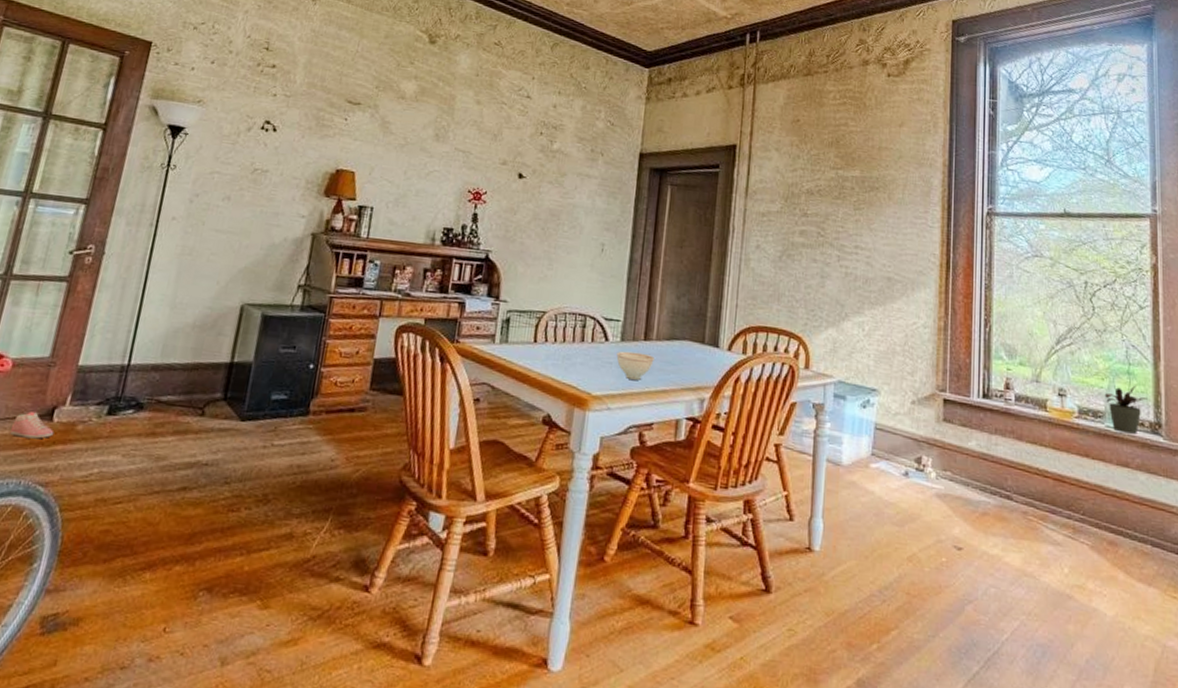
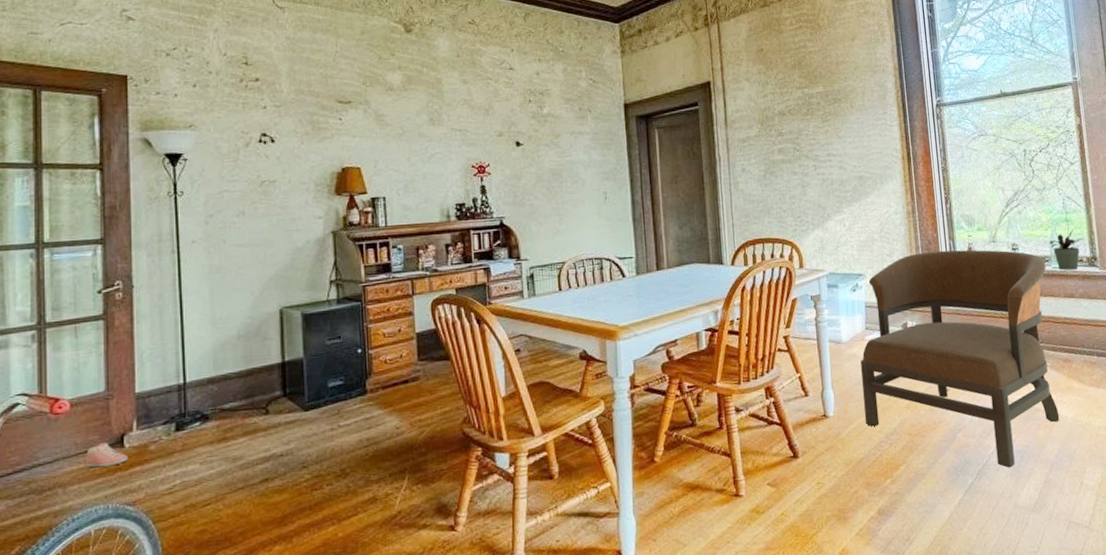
bowl: present [616,351,654,380] -> none [634,281,669,306]
armchair: none [857,377,1098,662] -> present [860,249,1060,467]

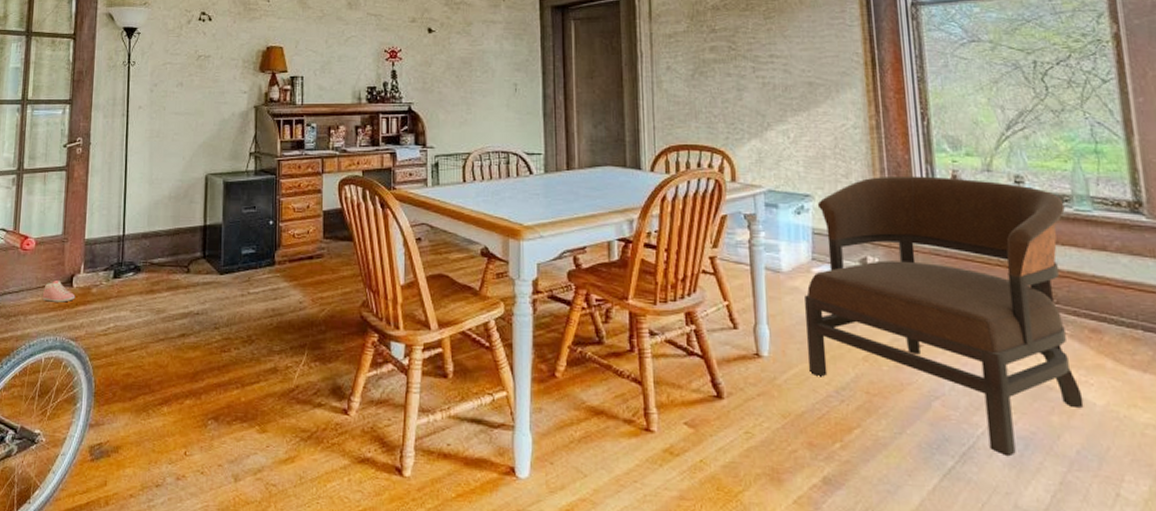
potted plant: present [1049,229,1084,271] -> none [1069,164,1122,217]

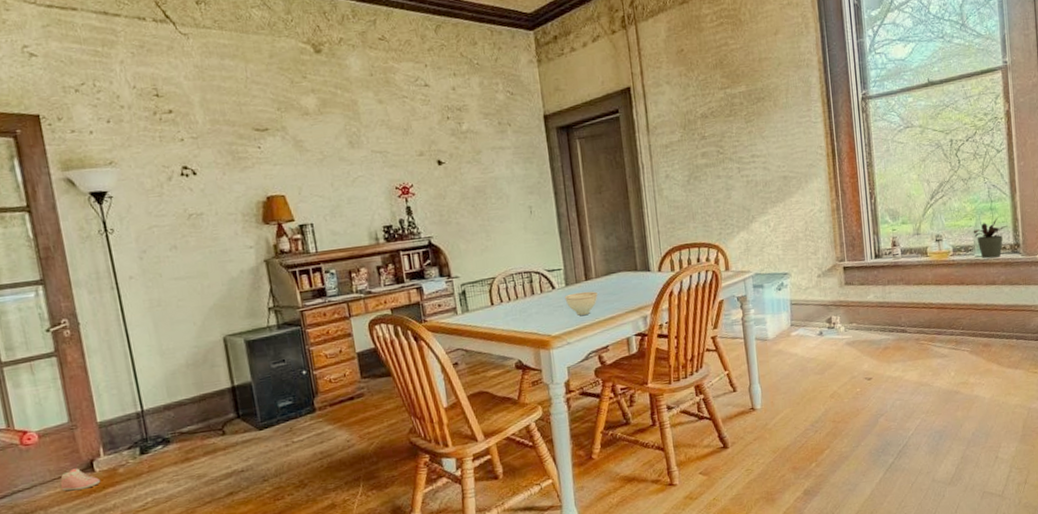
bowl: none [542,182,579,208] -> present [564,291,598,316]
armchair: present [804,175,1084,455] -> none [786,242,978,447]
potted plant: none [1069,164,1122,217] -> present [973,217,1008,259]

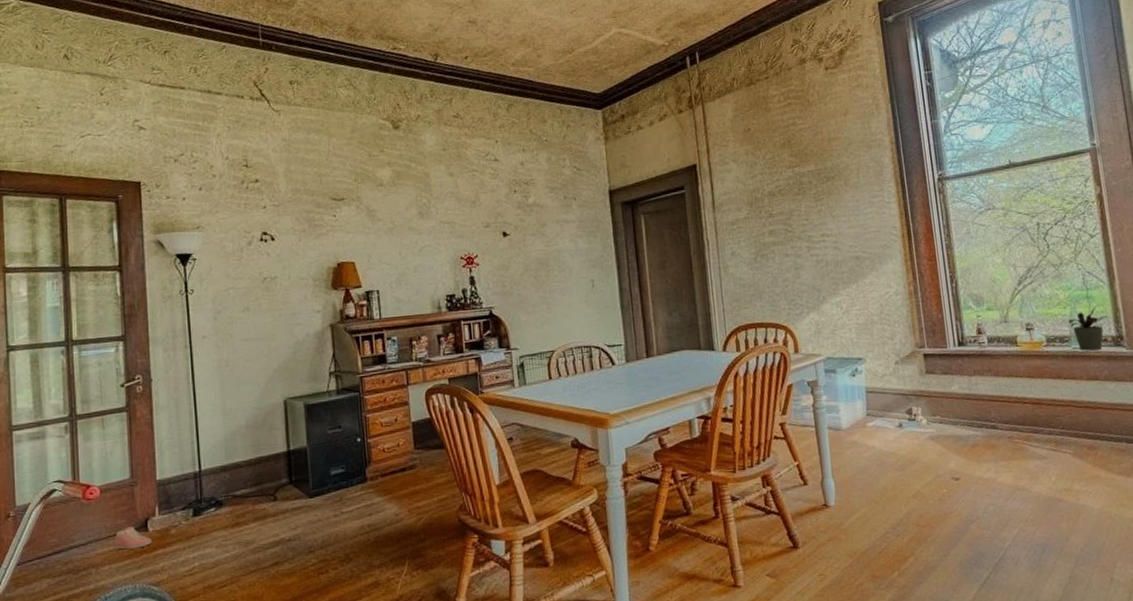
bowl: present [564,291,598,316] -> none [624,369,659,394]

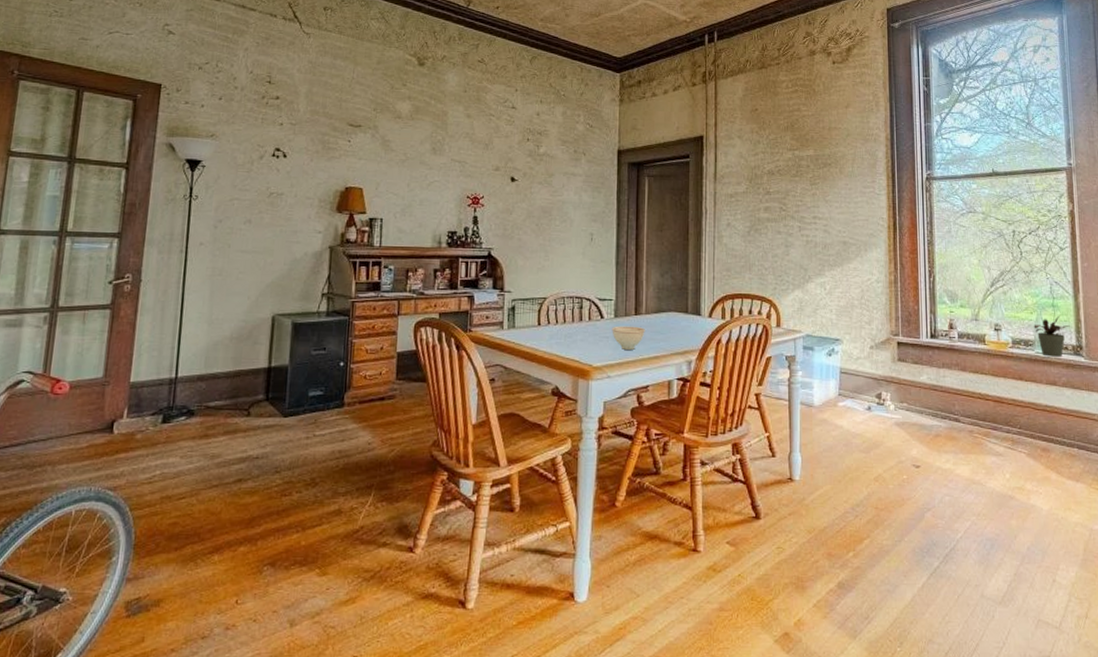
sneaker: present [115,526,153,550] -> none [76,427,116,450]
bowl: none [624,369,659,394] -> present [612,326,645,350]

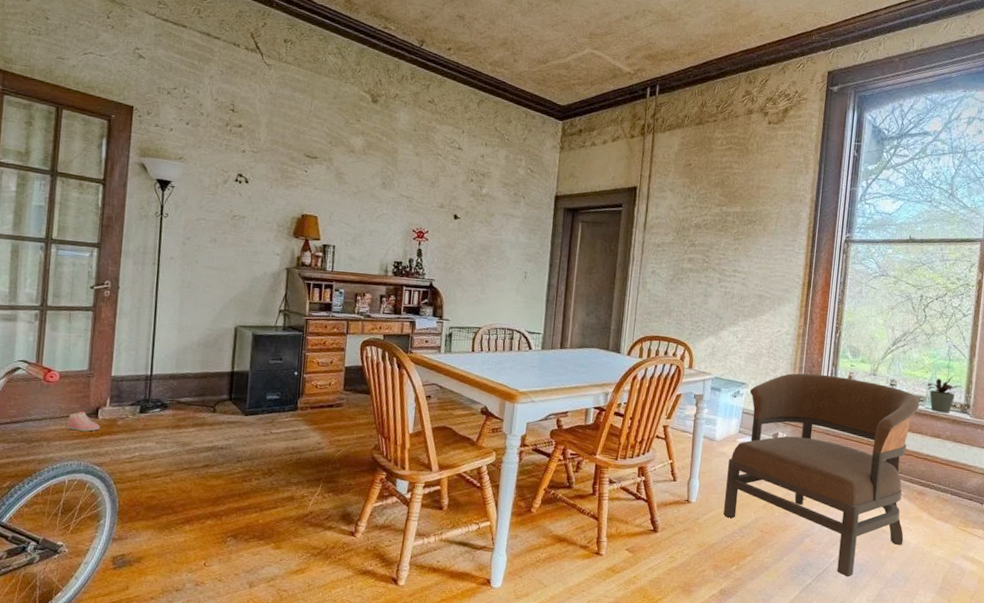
sneaker: none [76,427,116,450] -> present [67,411,101,432]
bowl: present [612,326,645,350] -> none [538,357,569,379]
armchair: none [830,323,1034,554] -> present [724,373,920,576]

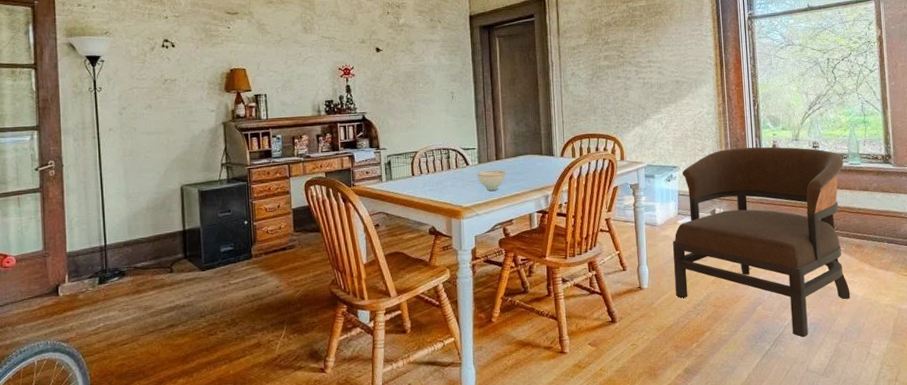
sneaker: present [67,411,101,432] -> none [29,291,63,311]
bowl: none [538,357,569,379] -> present [477,169,506,191]
potted plant: present [927,376,961,414] -> none [847,130,880,167]

